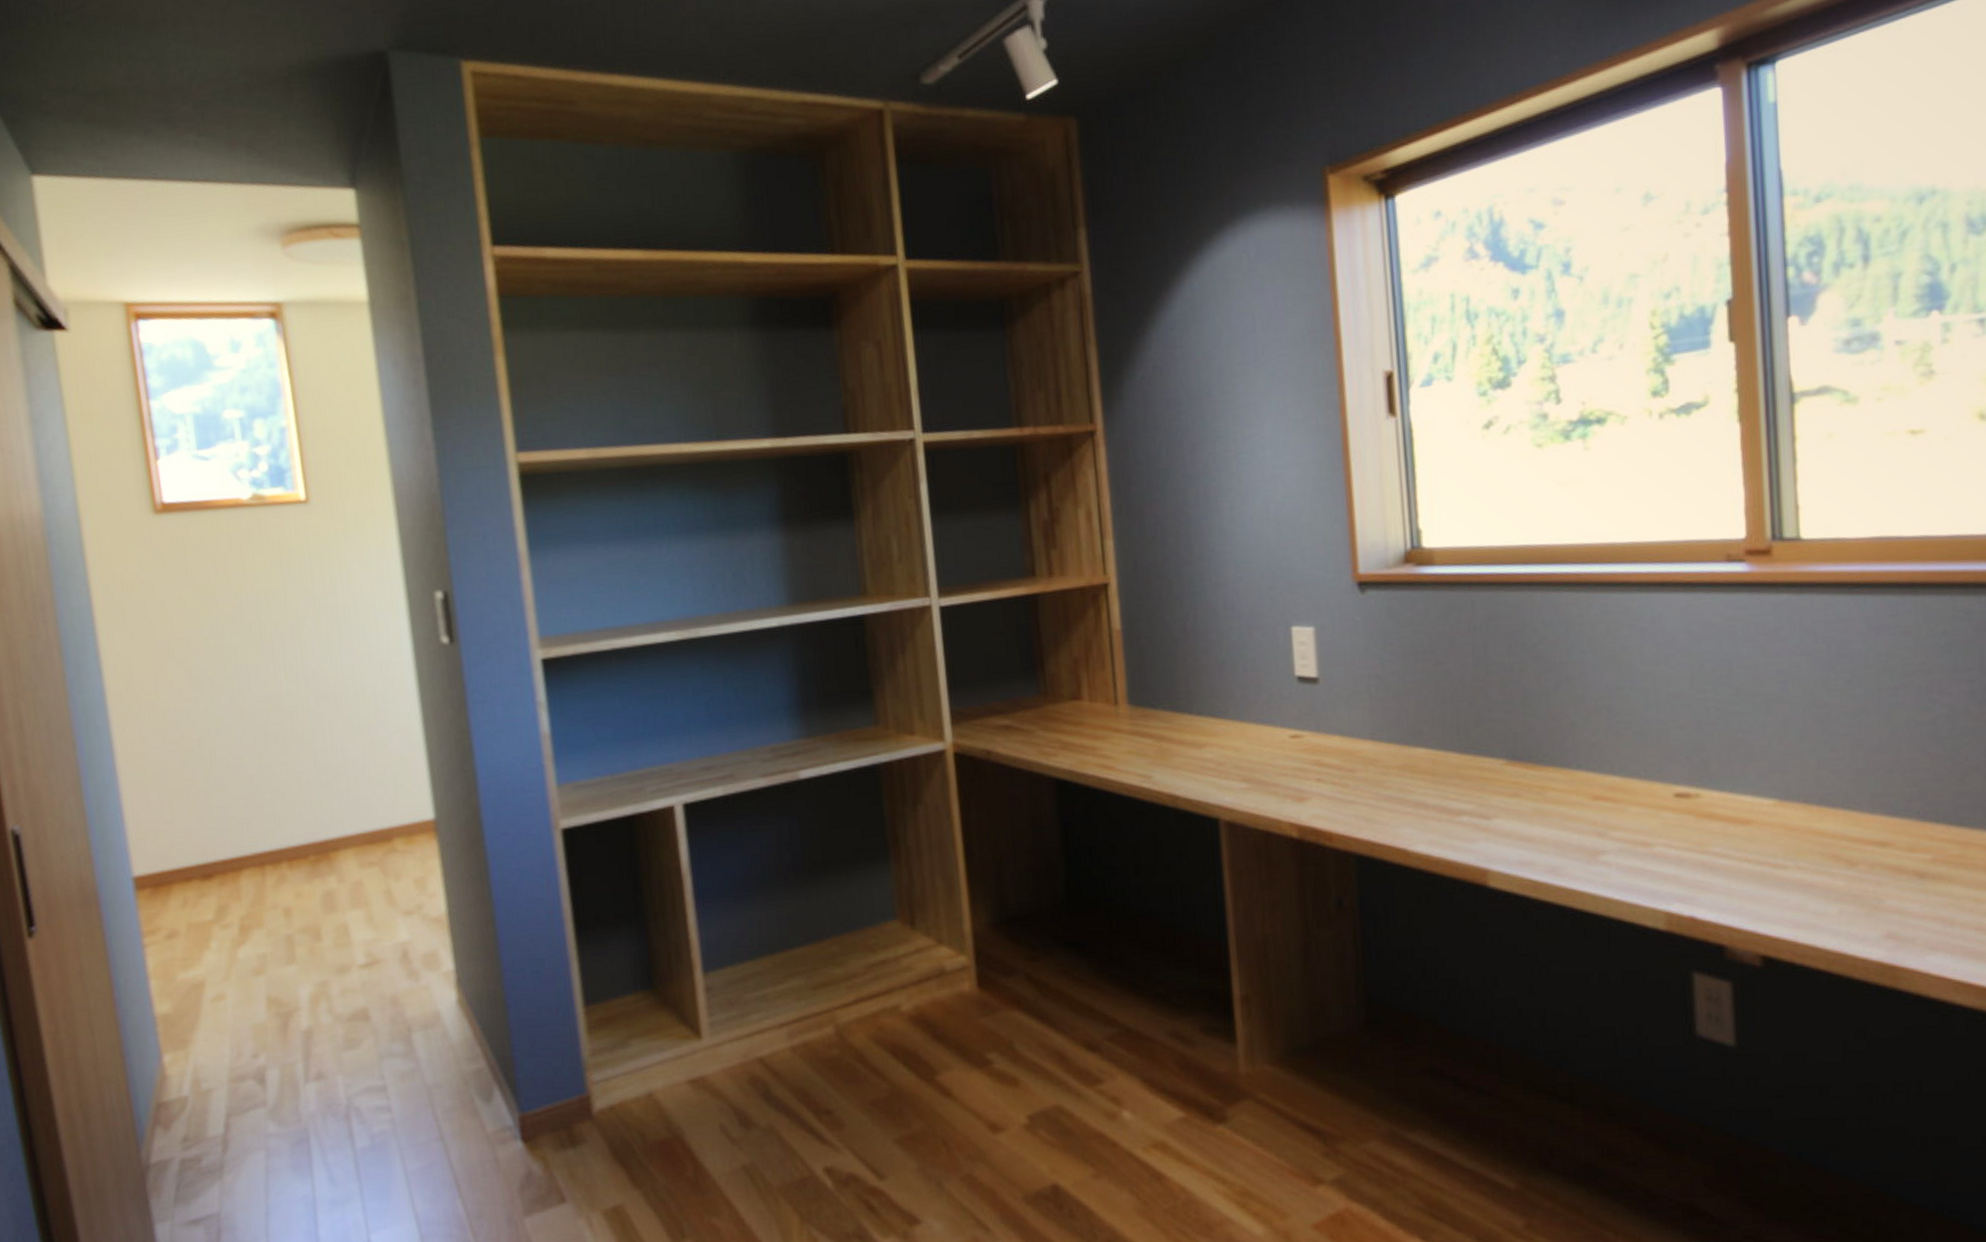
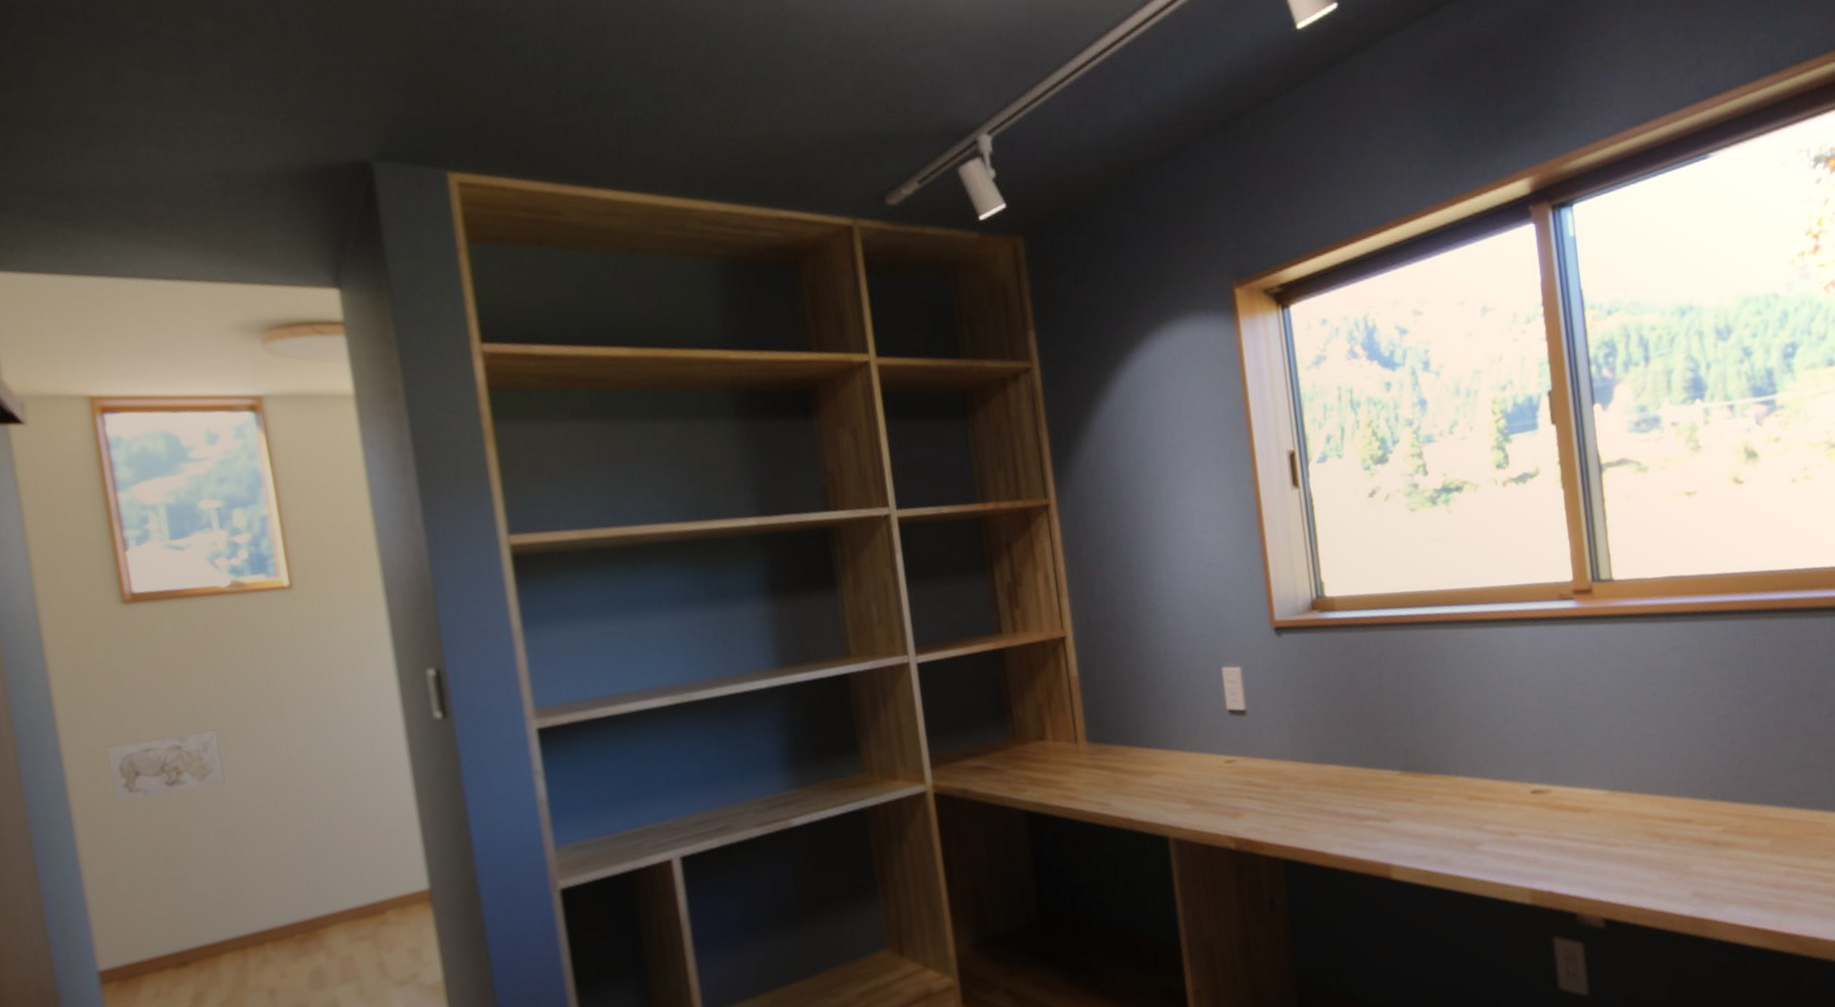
wall art: none [140,644,246,714] -> present [106,729,226,804]

